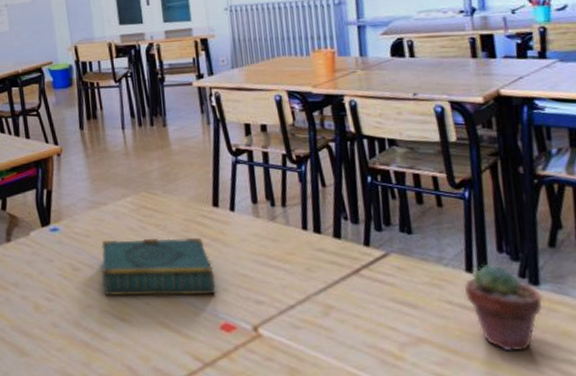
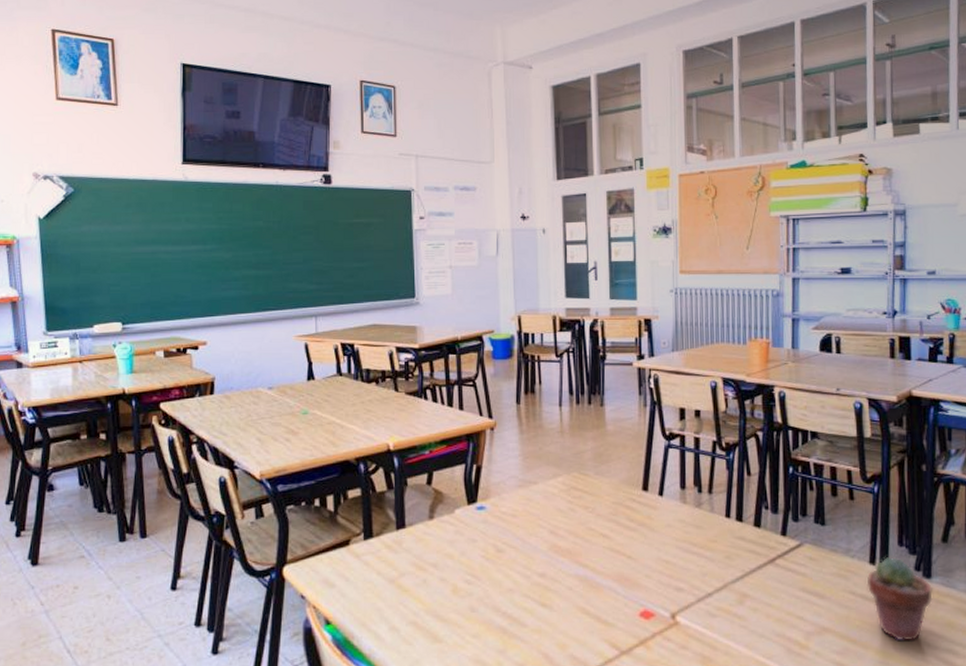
book: present [101,237,216,296] -> none [526,521,638,581]

